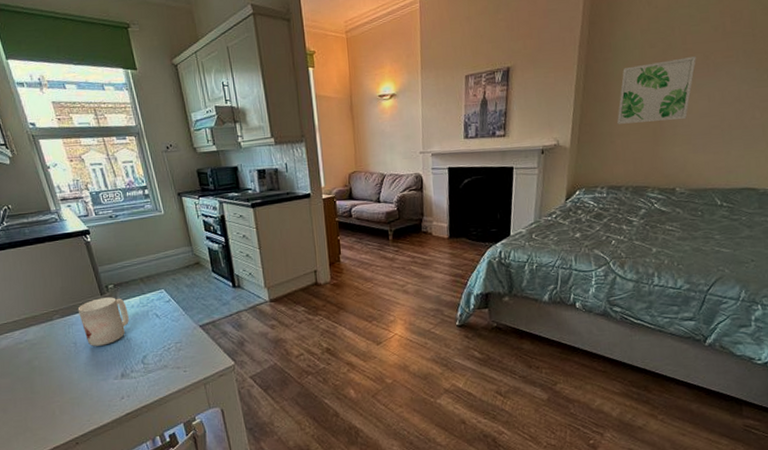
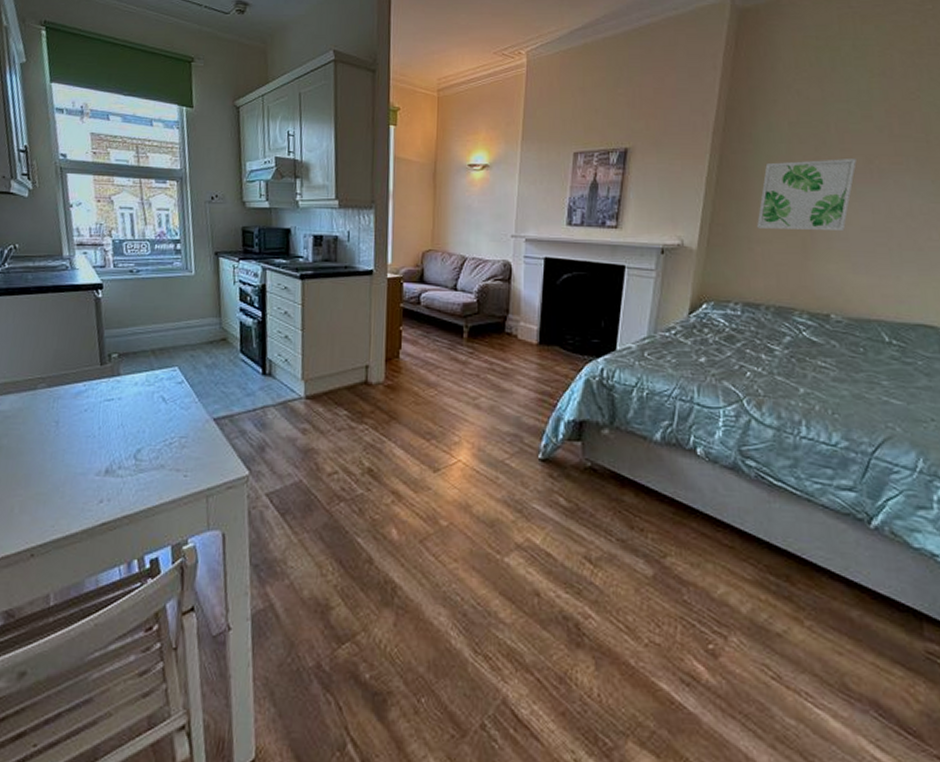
mug: present [77,297,129,346] -> none [69,368,130,430]

